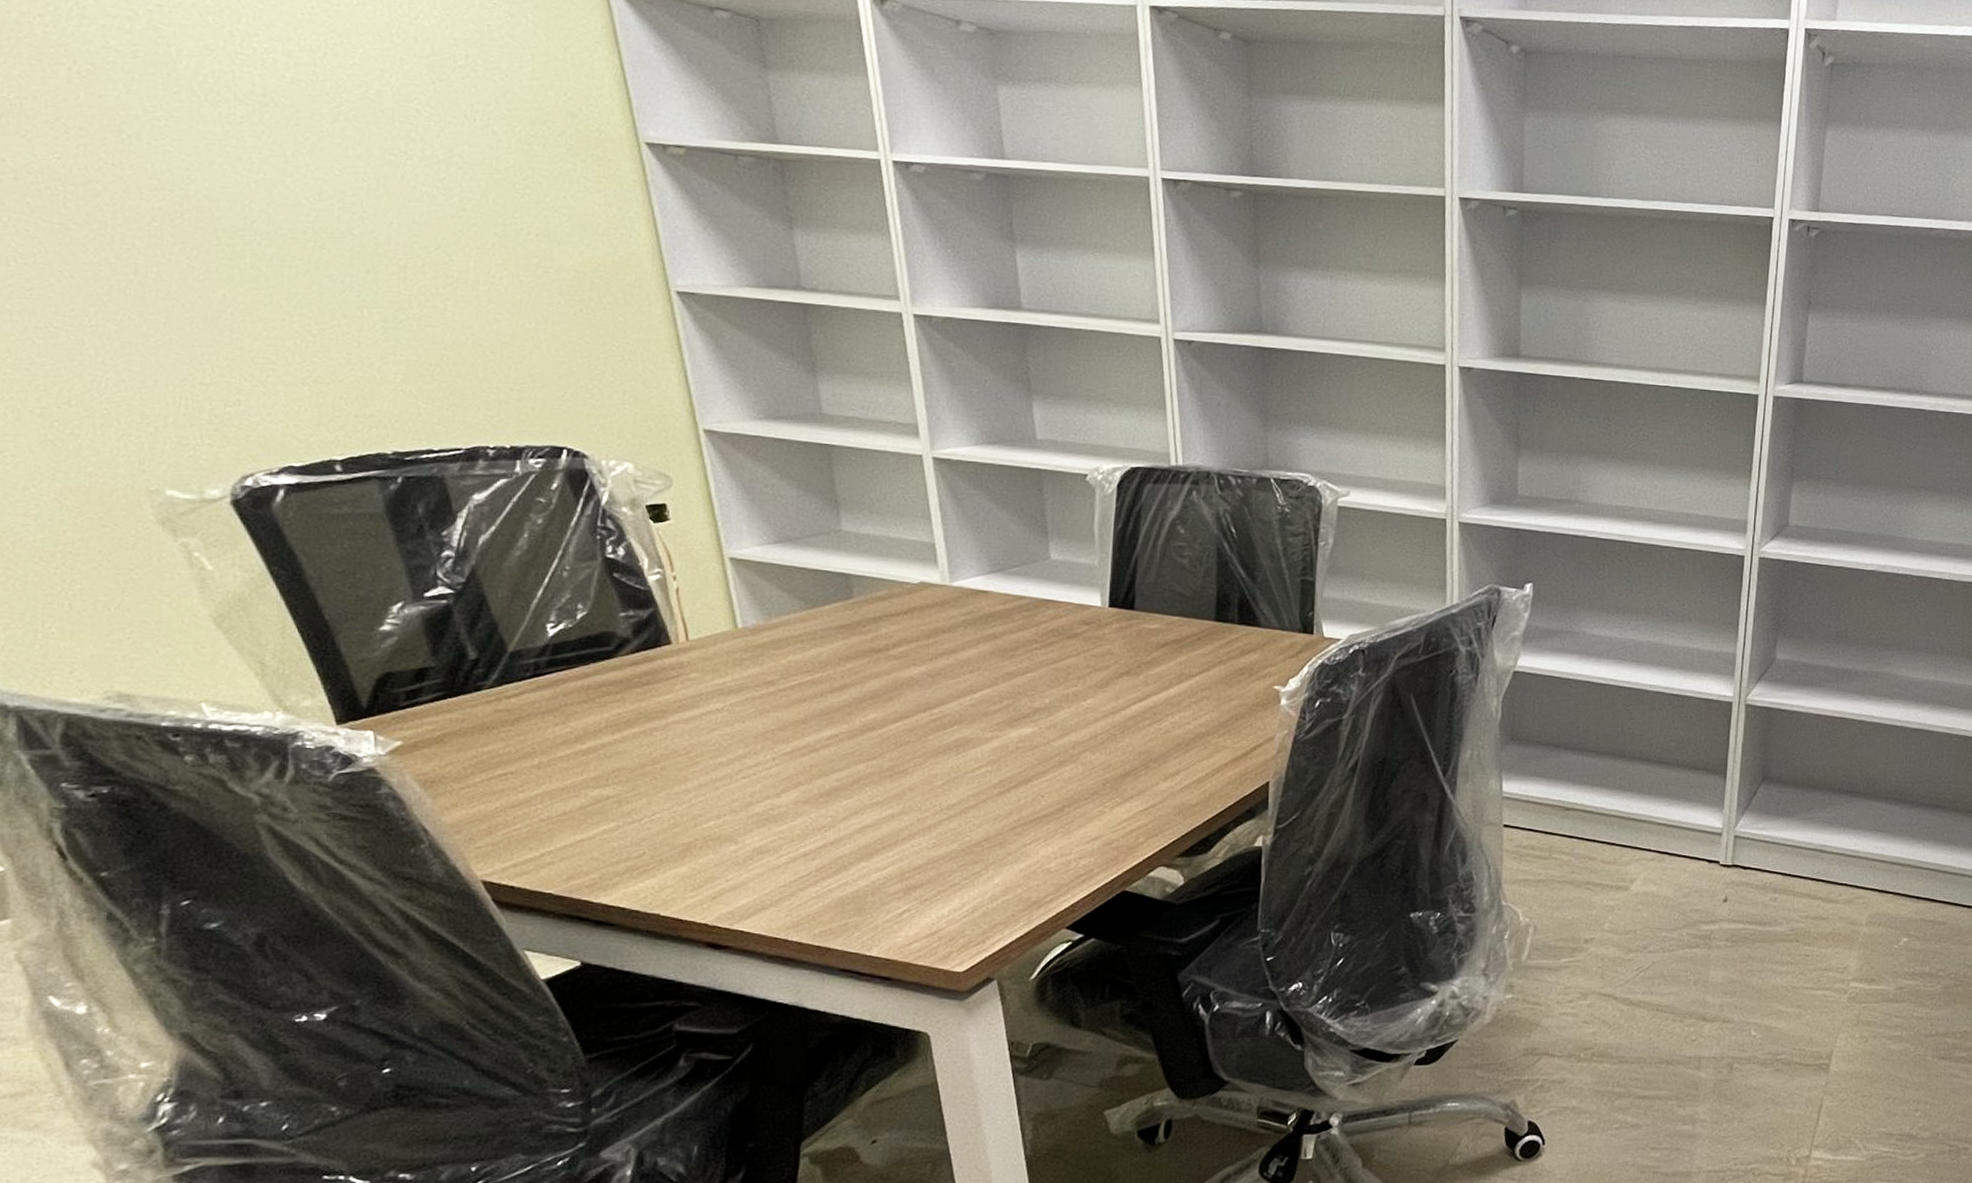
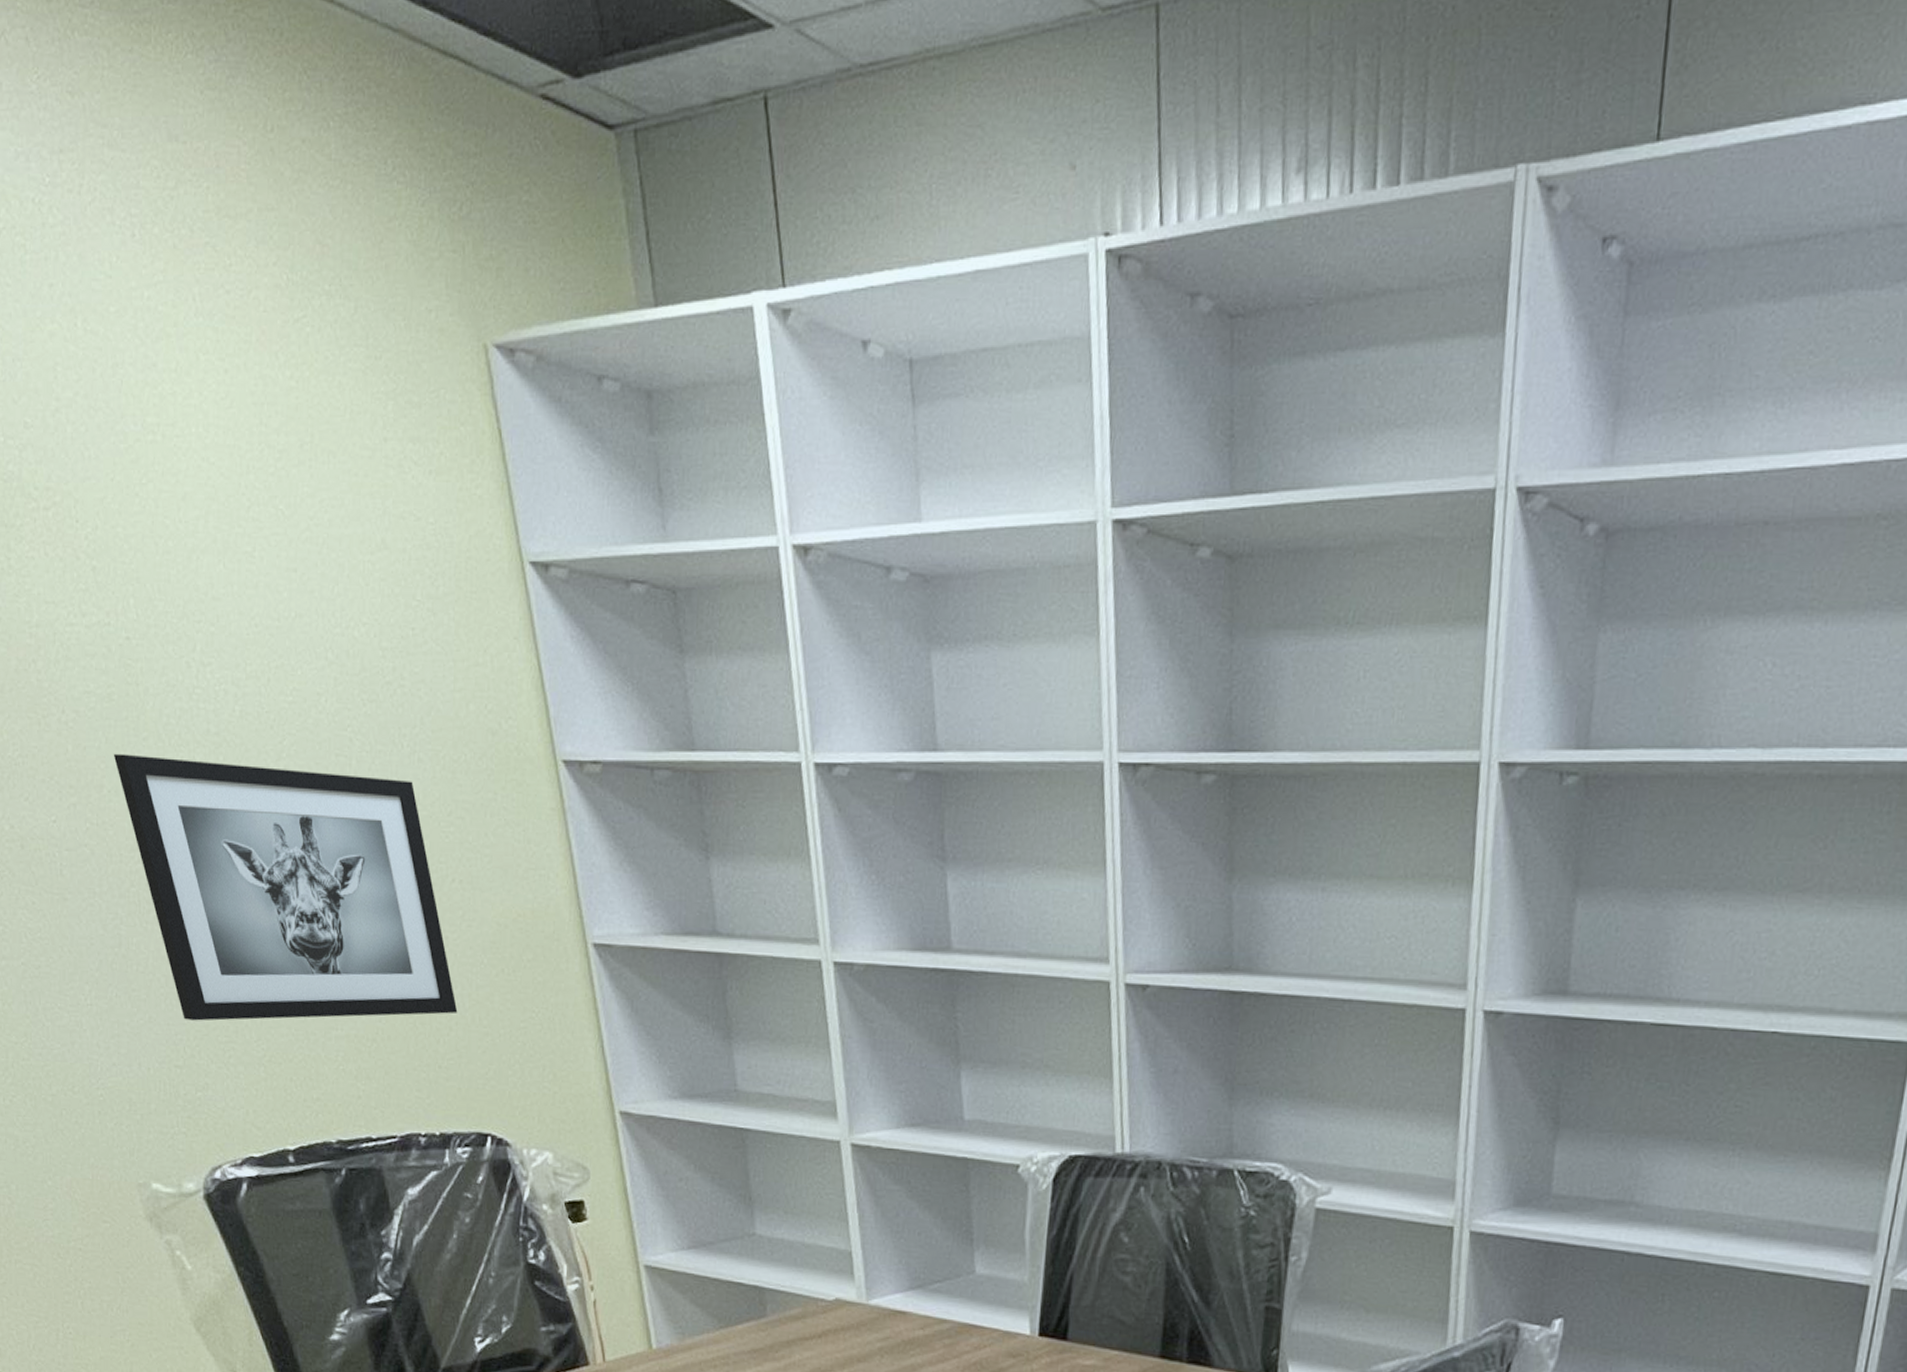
wall art: none [135,103,532,345] -> present [113,753,458,1021]

